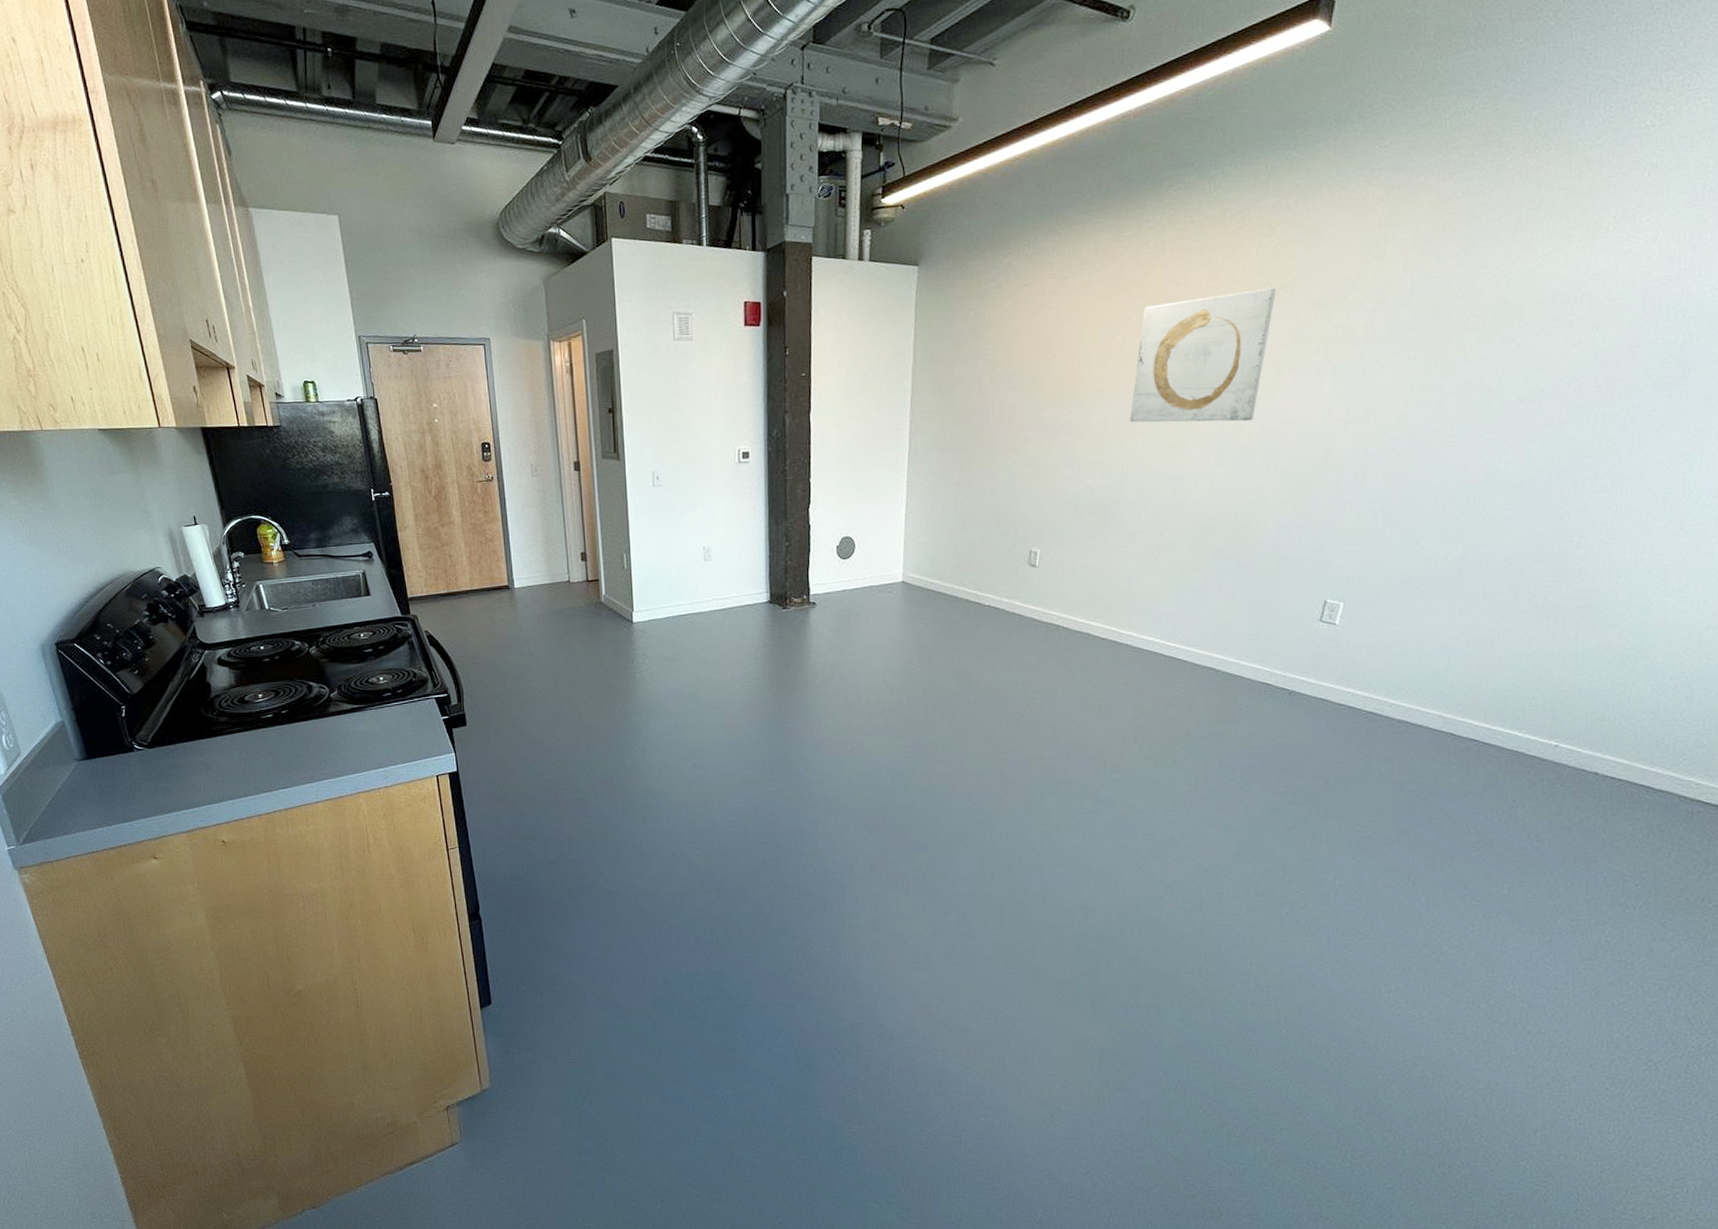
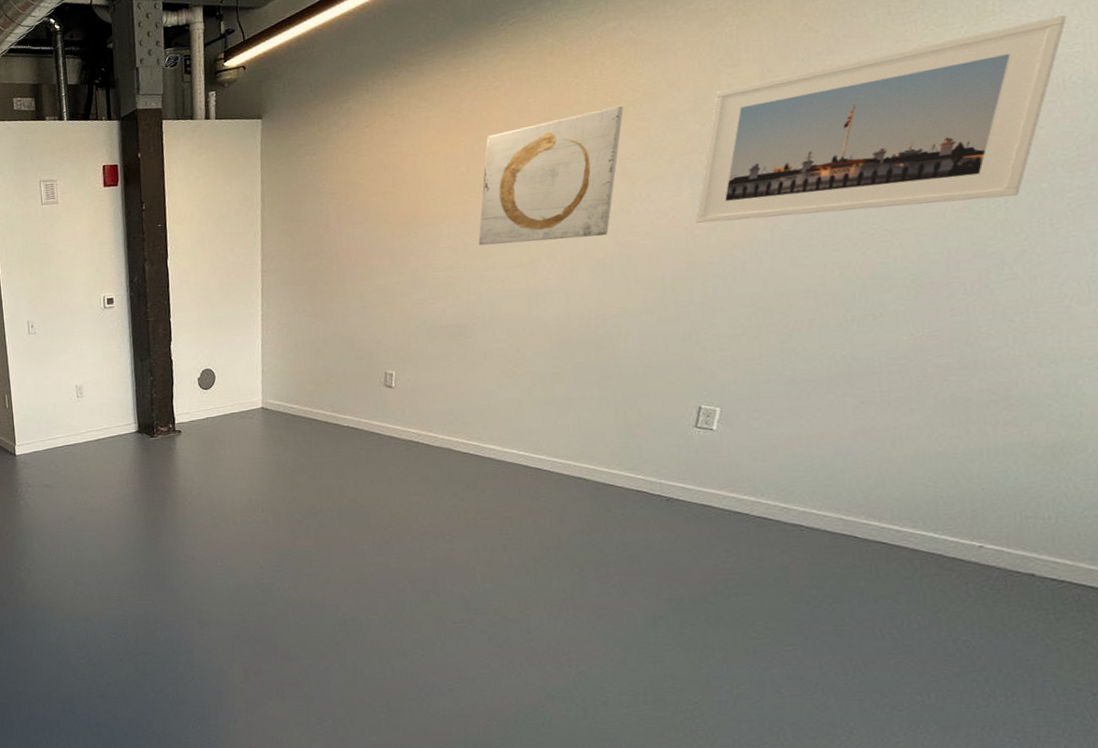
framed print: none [1335,239,1667,416] -> present [696,15,1067,223]

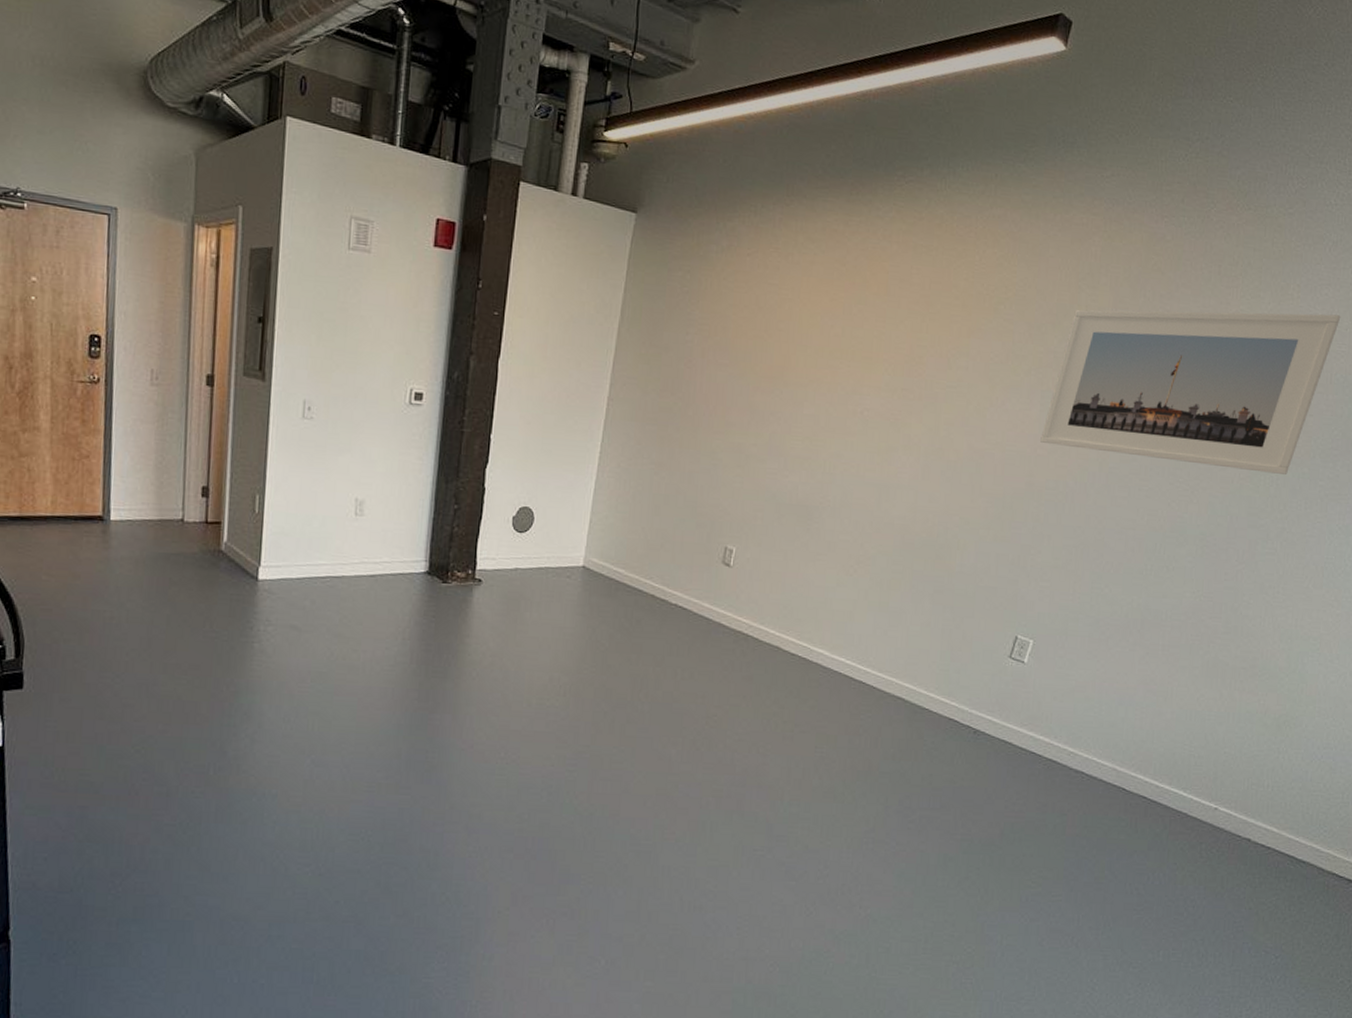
wall art: present [478,105,624,246] -> none [841,298,995,437]

